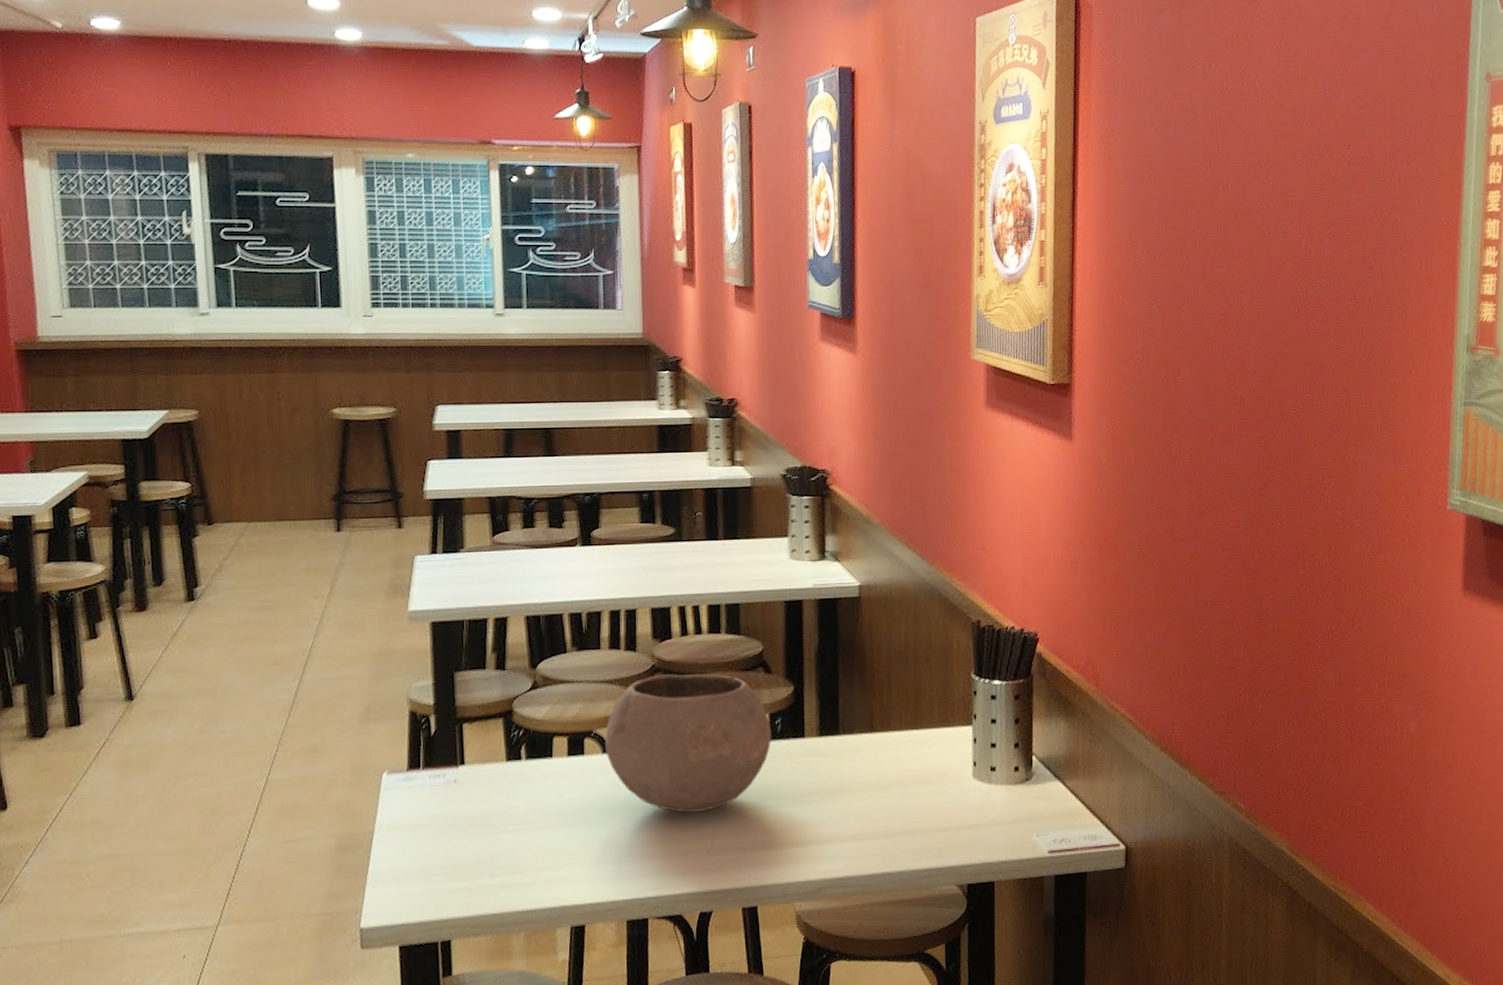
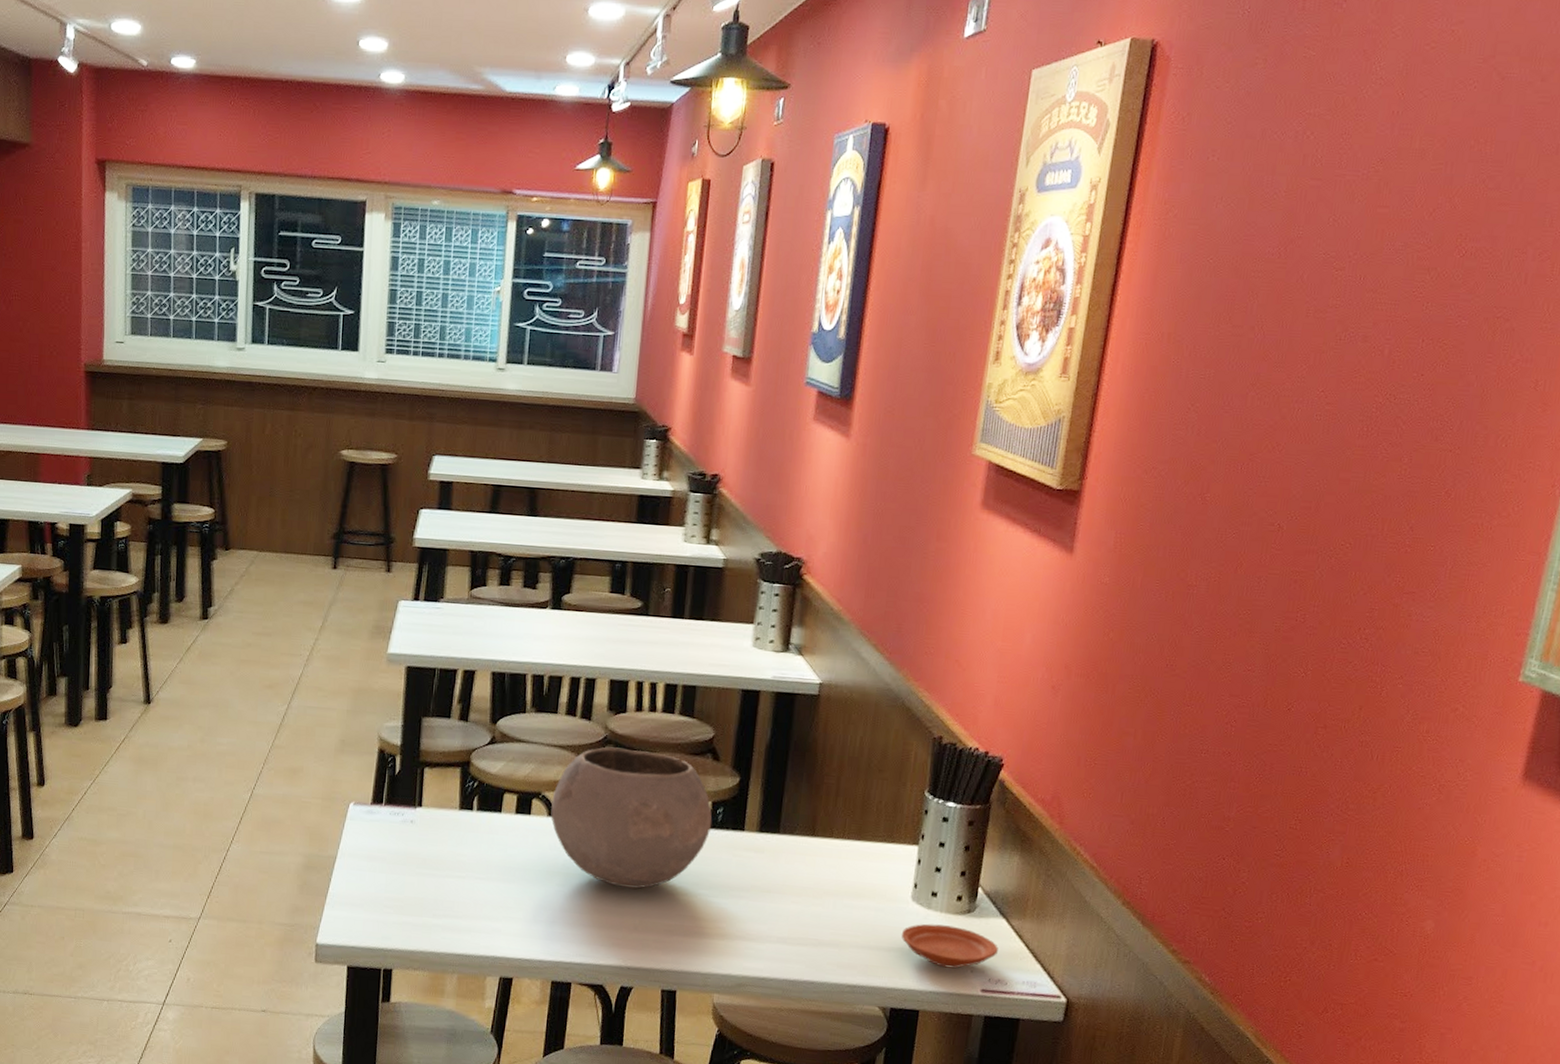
plate: none [967,796,1058,837] -> present [901,923,998,969]

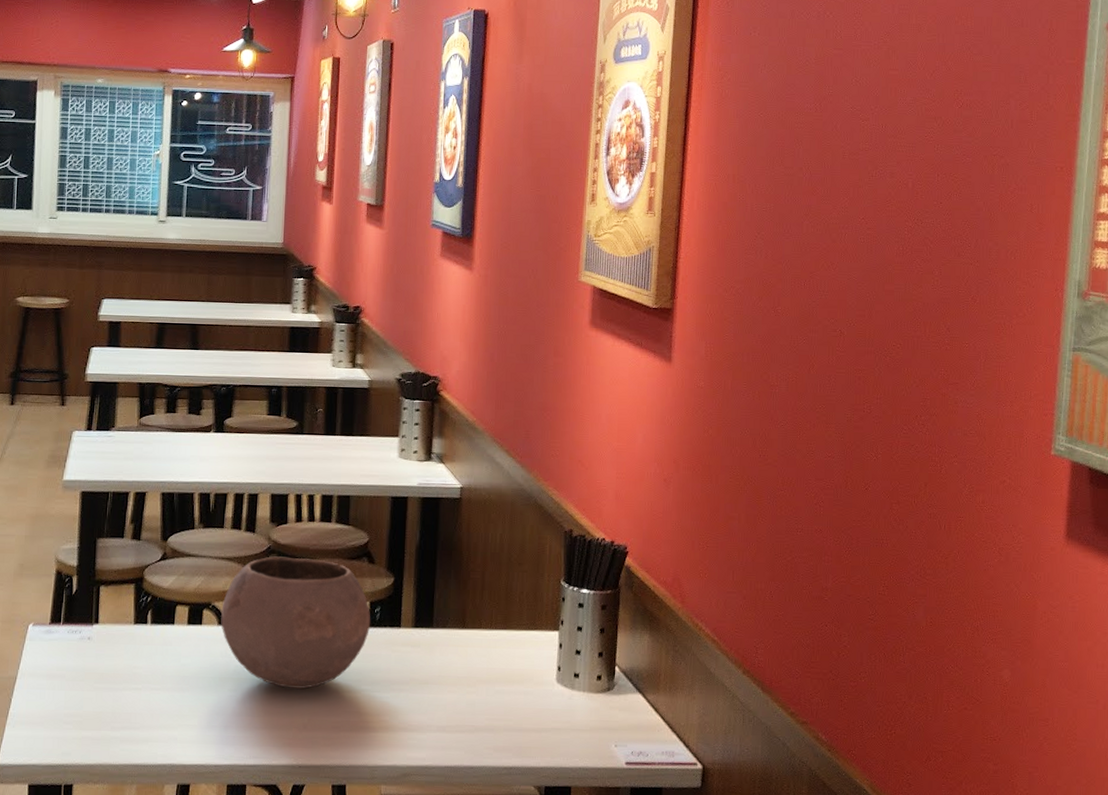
plate: present [901,923,998,969] -> none [549,703,637,744]

